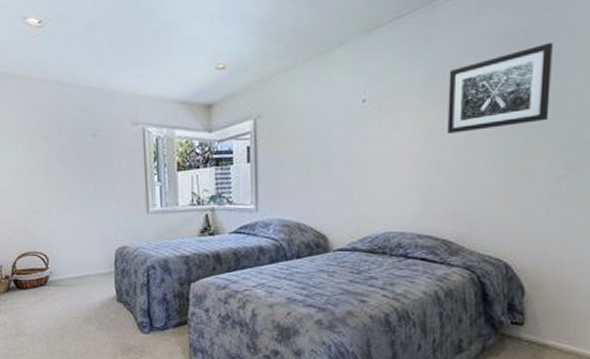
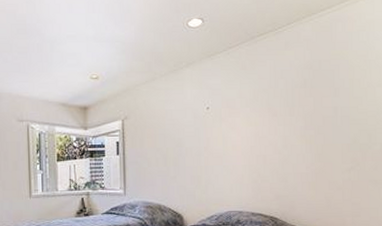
wall art: present [447,42,553,135] -> none [269,71,339,136]

